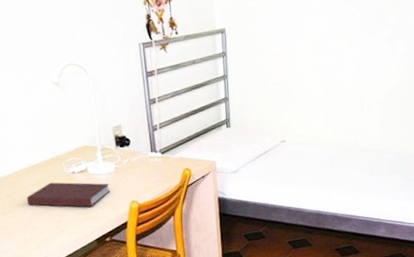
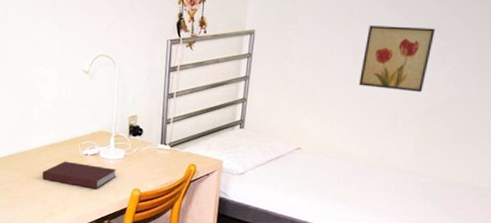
wall art: none [326,18,383,79] -> present [359,26,435,92]

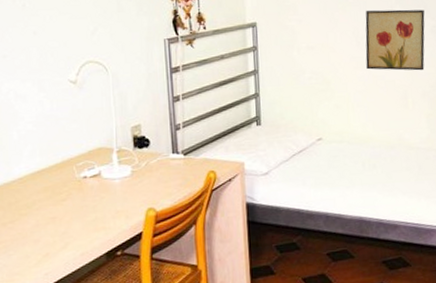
notebook: present [42,161,117,189] -> none [30,188,125,216]

